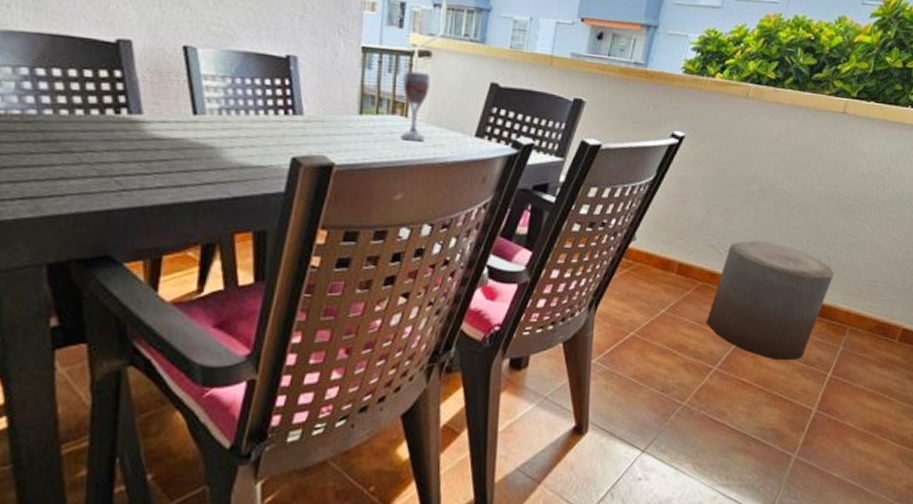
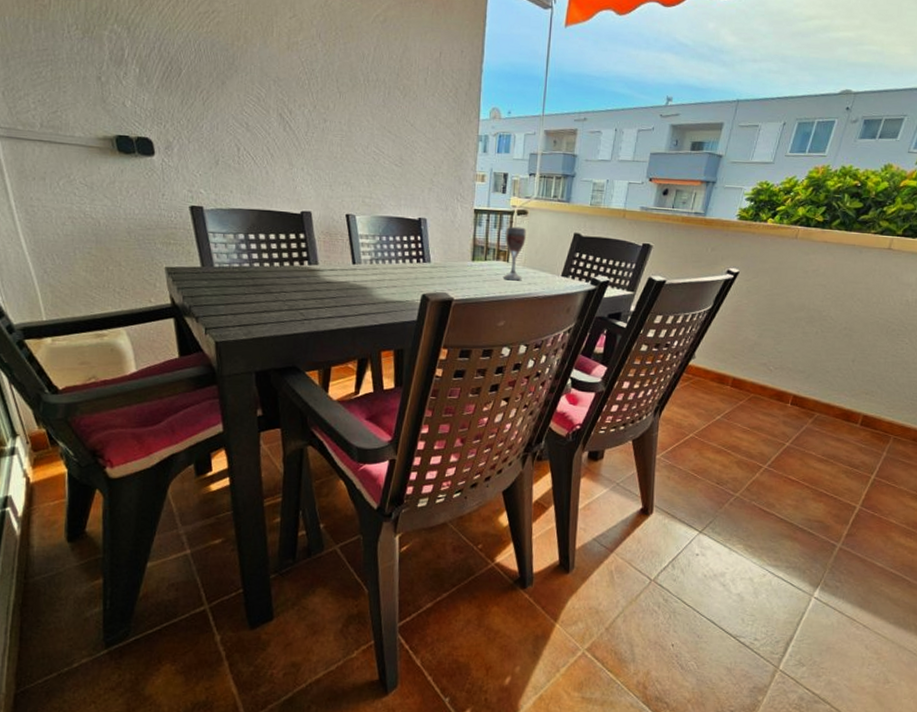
stool: present [706,241,834,361] -> none [757,360,879,463]

